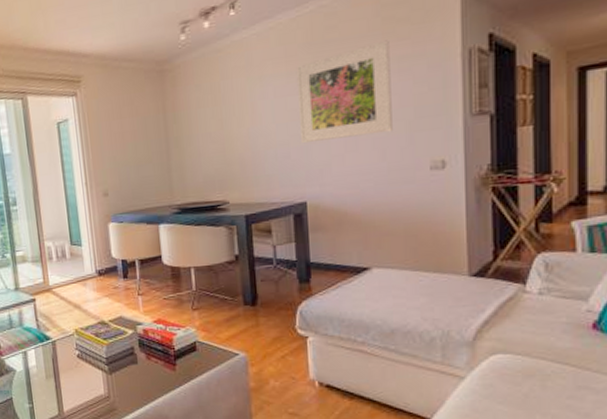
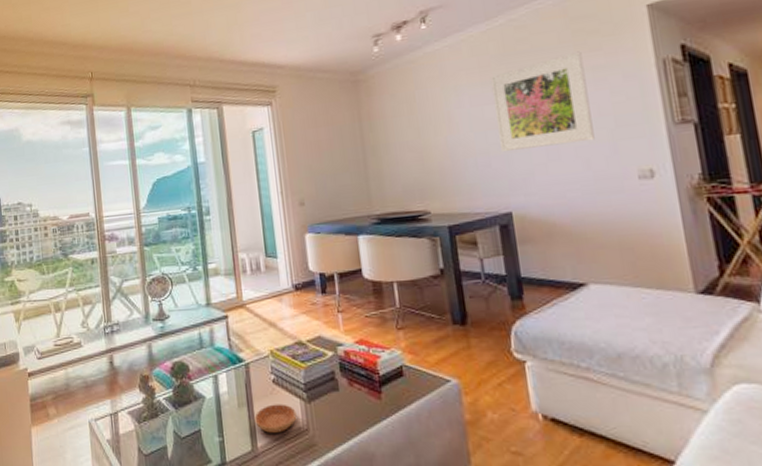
saucer: none [61,375,99,400] -> present [254,404,297,433]

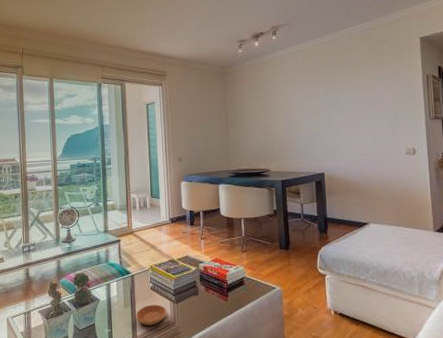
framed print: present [490,51,595,153] -> none [316,65,381,131]

